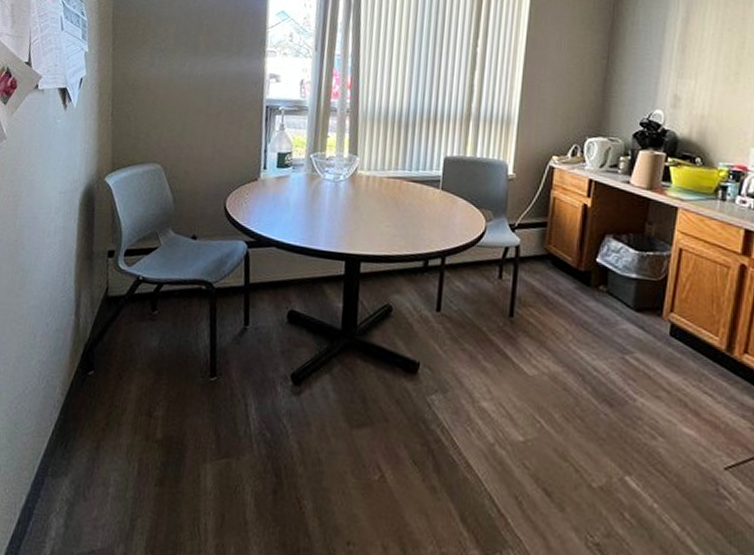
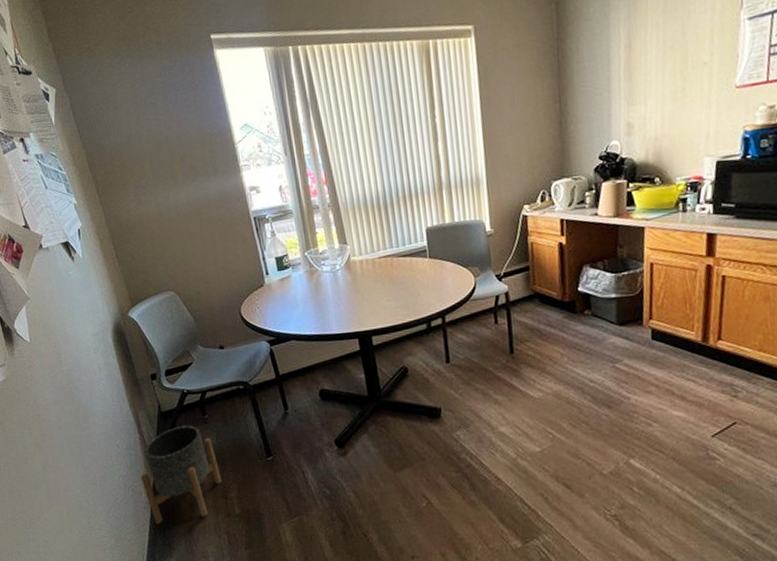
planter: none [60,317,153,434] -> present [140,425,222,524]

